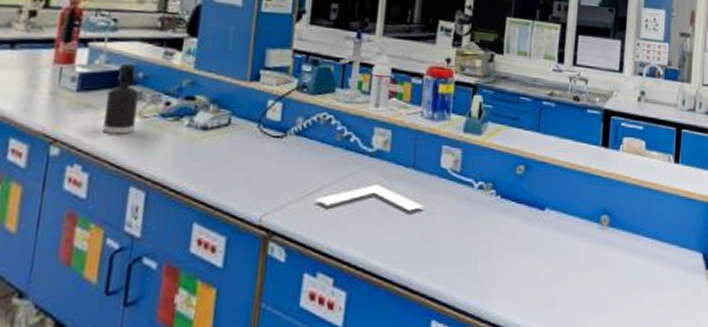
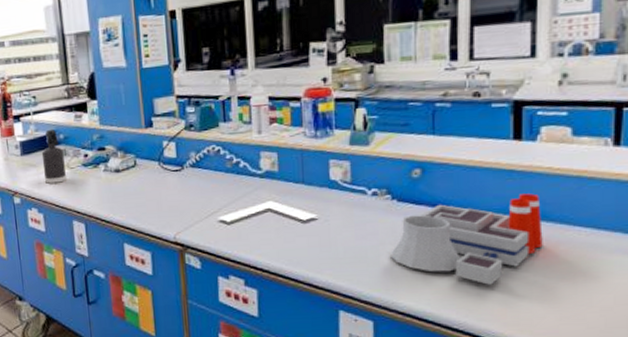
laboratory equipment: none [489,201,620,294] -> present [391,193,543,285]

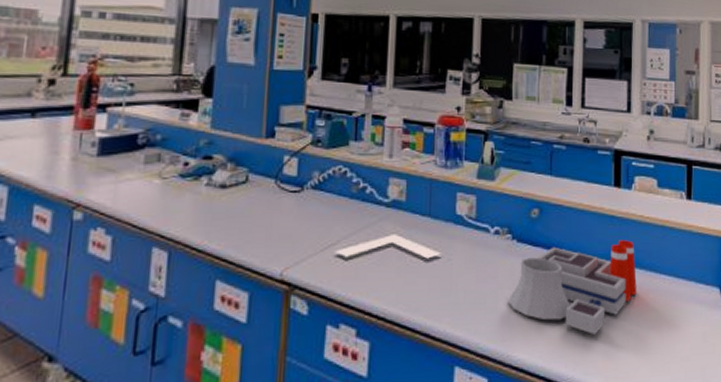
spray bottle: present [41,130,67,184] -> none [123,127,157,196]

